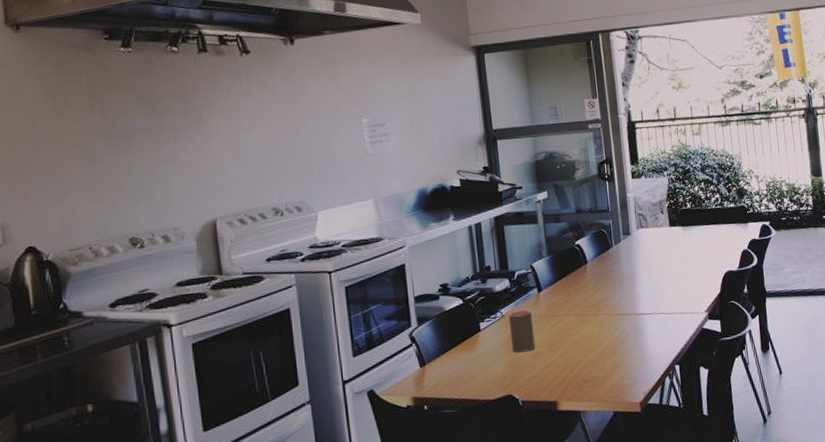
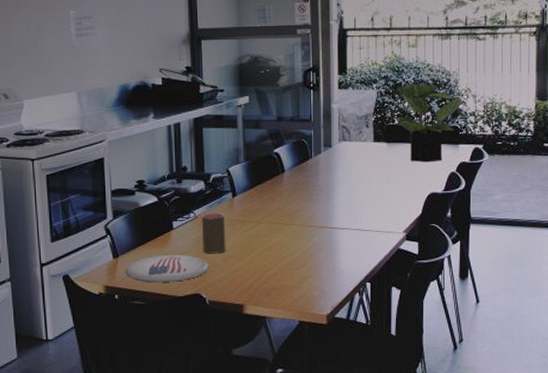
plate: none [433,355,520,389] -> present [125,254,209,283]
potted plant: none [684,168,746,243] -> present [392,83,462,163]

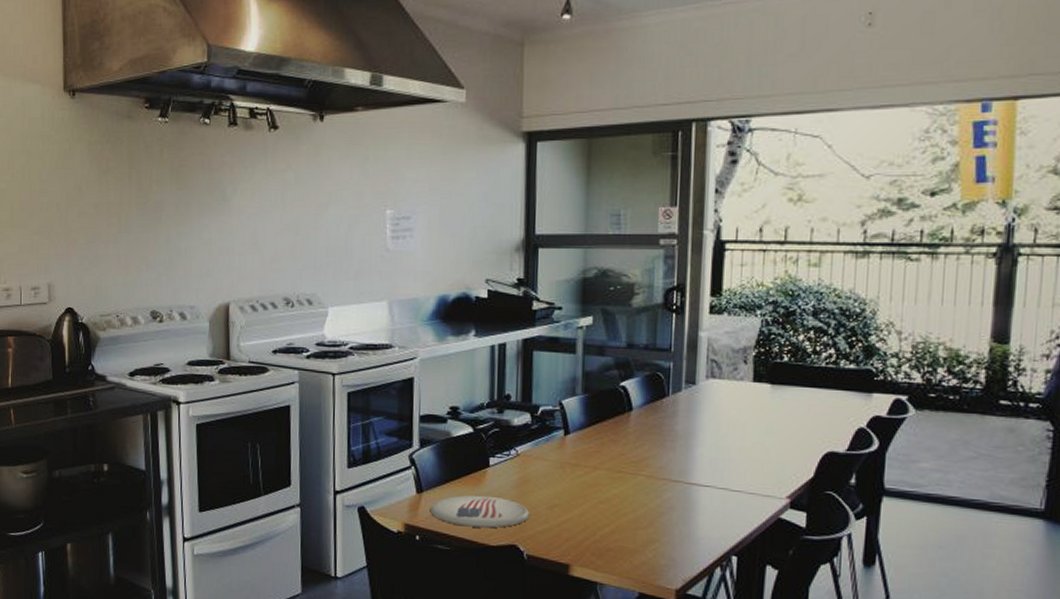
cup: present [201,213,226,254] -> none [523,451,554,501]
potted plant: present [392,83,462,163] -> none [780,312,880,413]

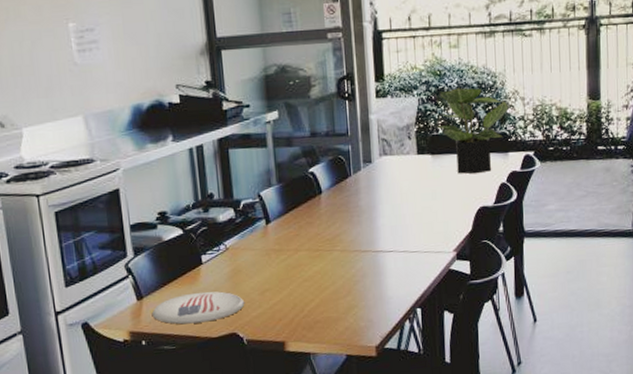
potted plant: none [780,312,880,413] -> present [435,87,510,174]

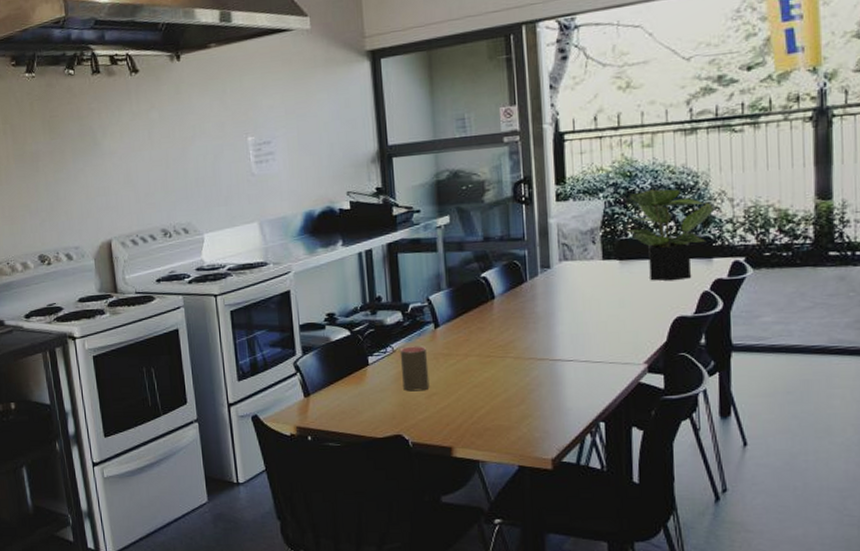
plate: present [151,291,245,325] -> none [318,392,411,423]
cup: none [232,242,263,289] -> present [399,346,430,392]

